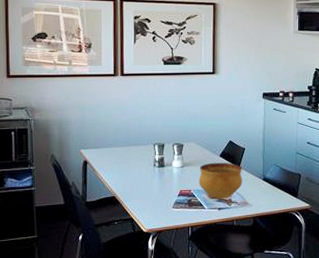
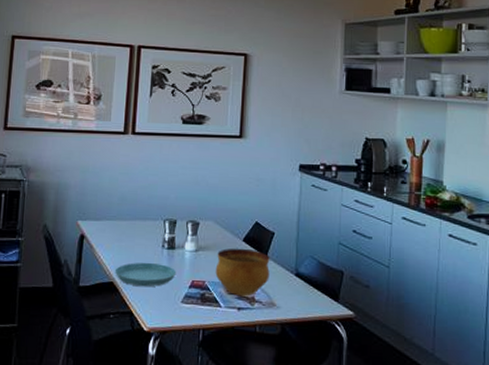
saucer: none [115,178,167,199] -> present [114,262,177,287]

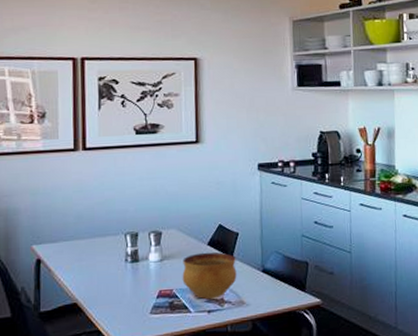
saucer: present [114,262,177,287] -> none [77,278,143,304]

